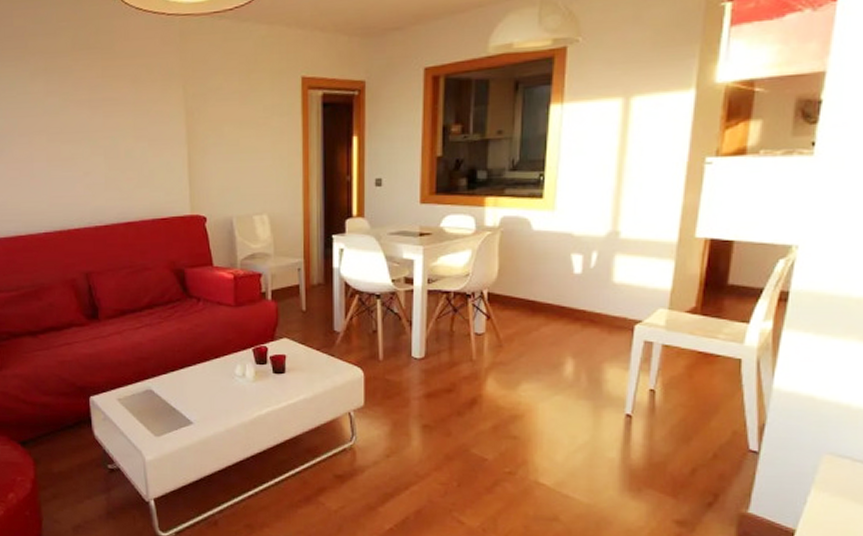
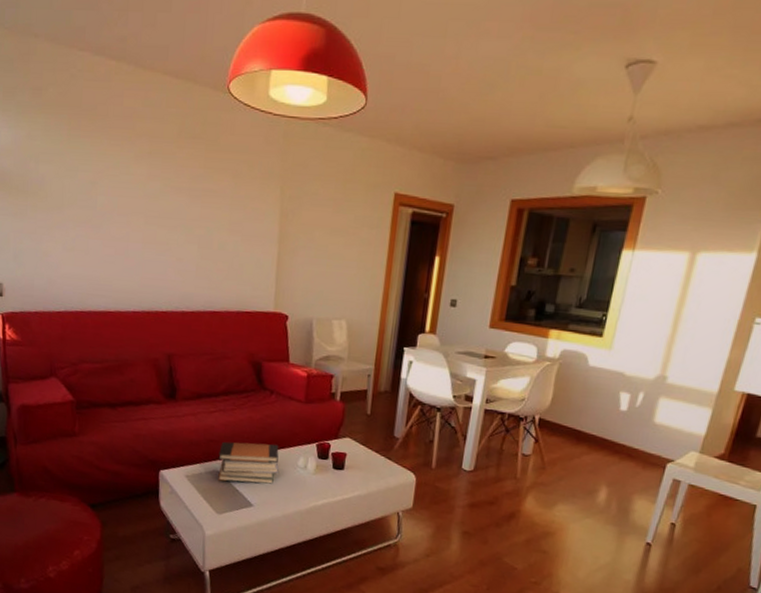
book stack: none [150,354,215,401] -> present [218,441,279,484]

